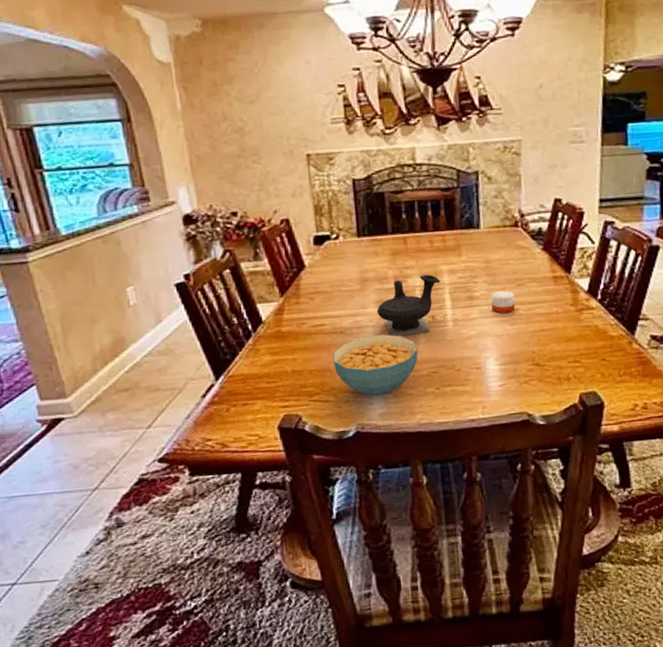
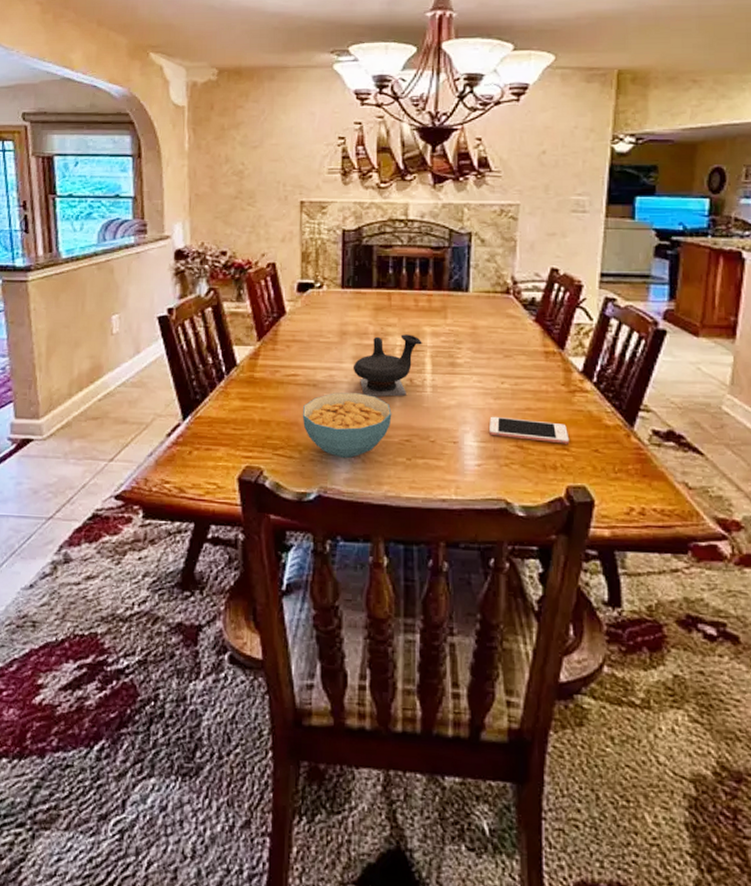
candle: present [491,290,515,314] -> none [475,360,501,385]
cell phone: none [508,339,580,358] -> present [489,416,570,444]

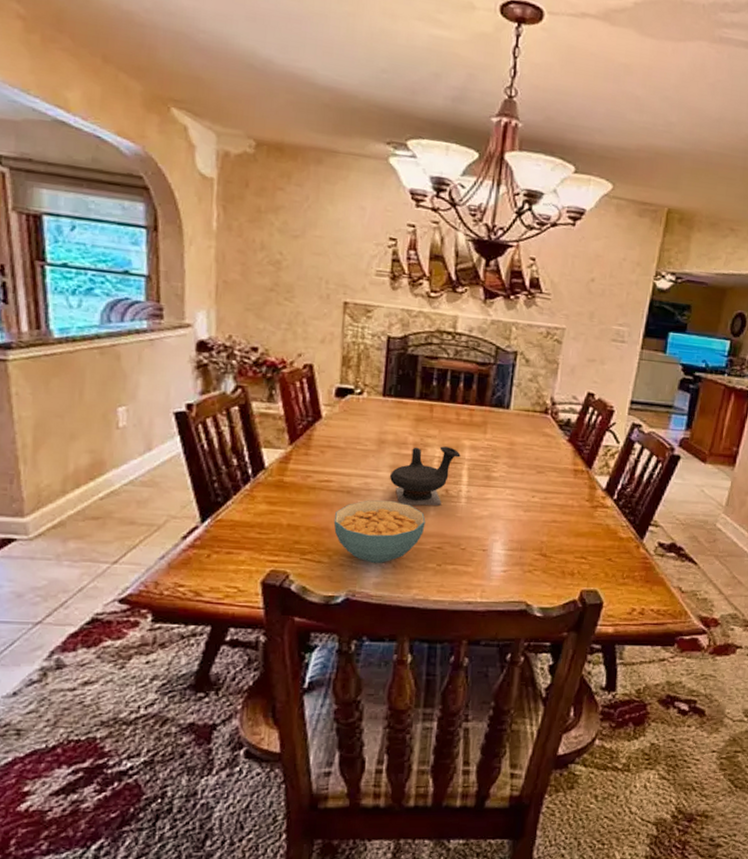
cell phone: present [489,416,570,444] -> none [517,527,588,554]

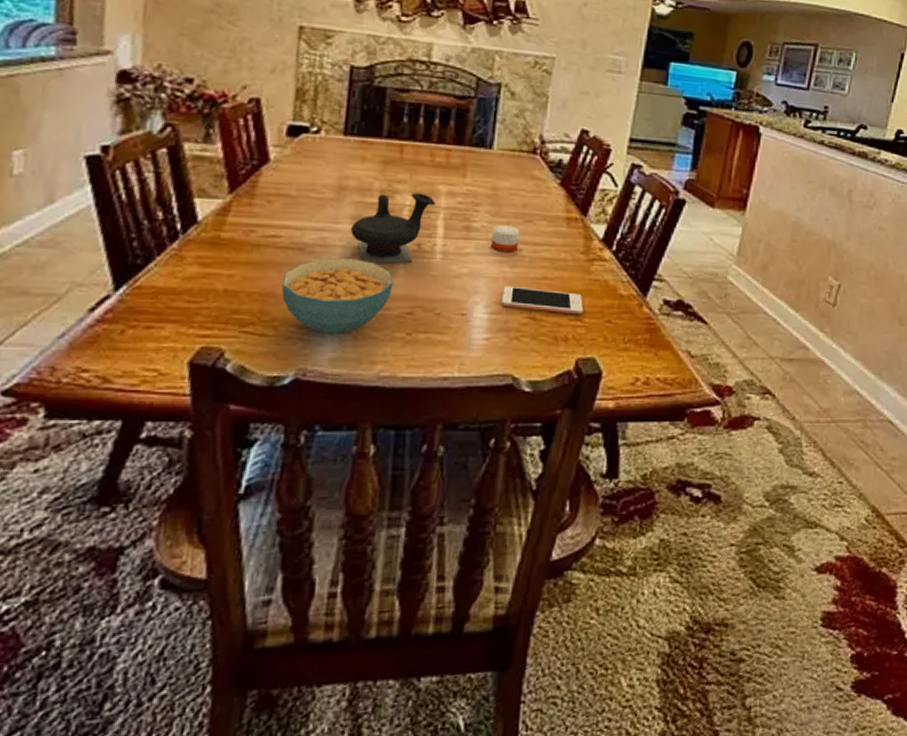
candle: none [508,475,533,499] -> present [491,225,520,252]
cell phone: none [517,527,588,554] -> present [502,285,584,315]

